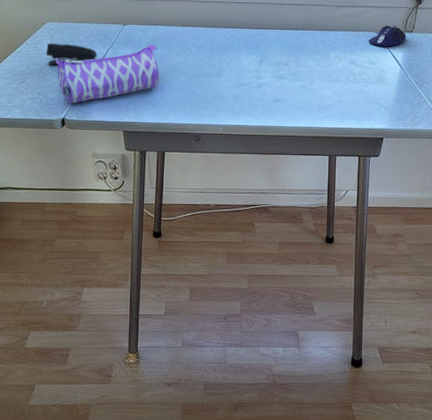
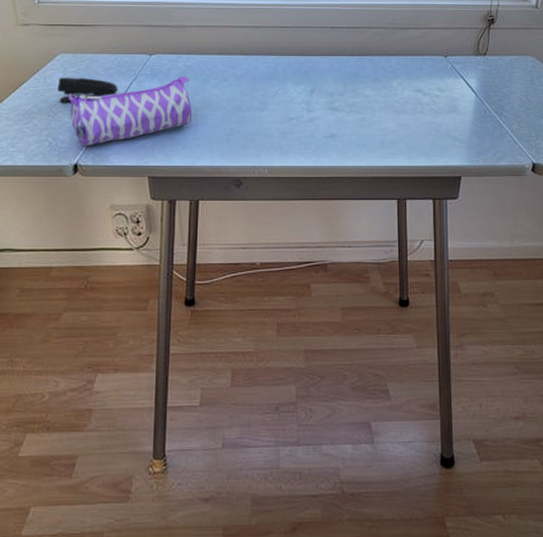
computer mouse: present [368,25,407,47] -> none [436,48,480,72]

